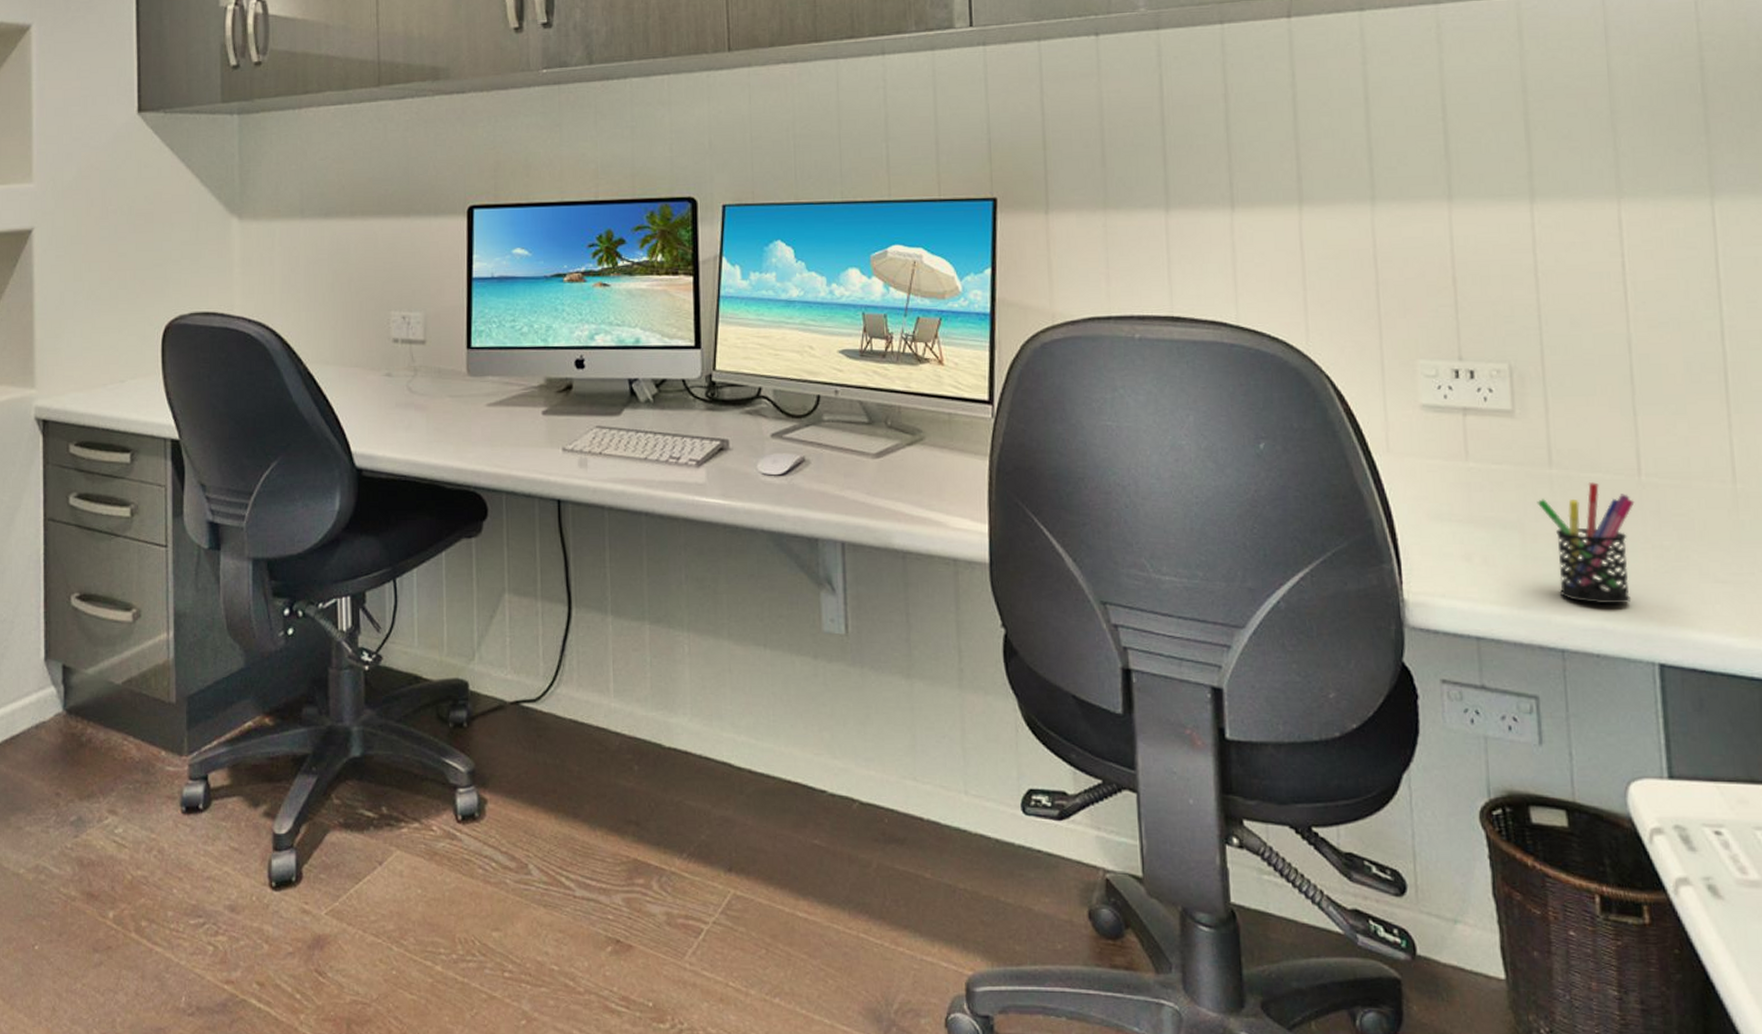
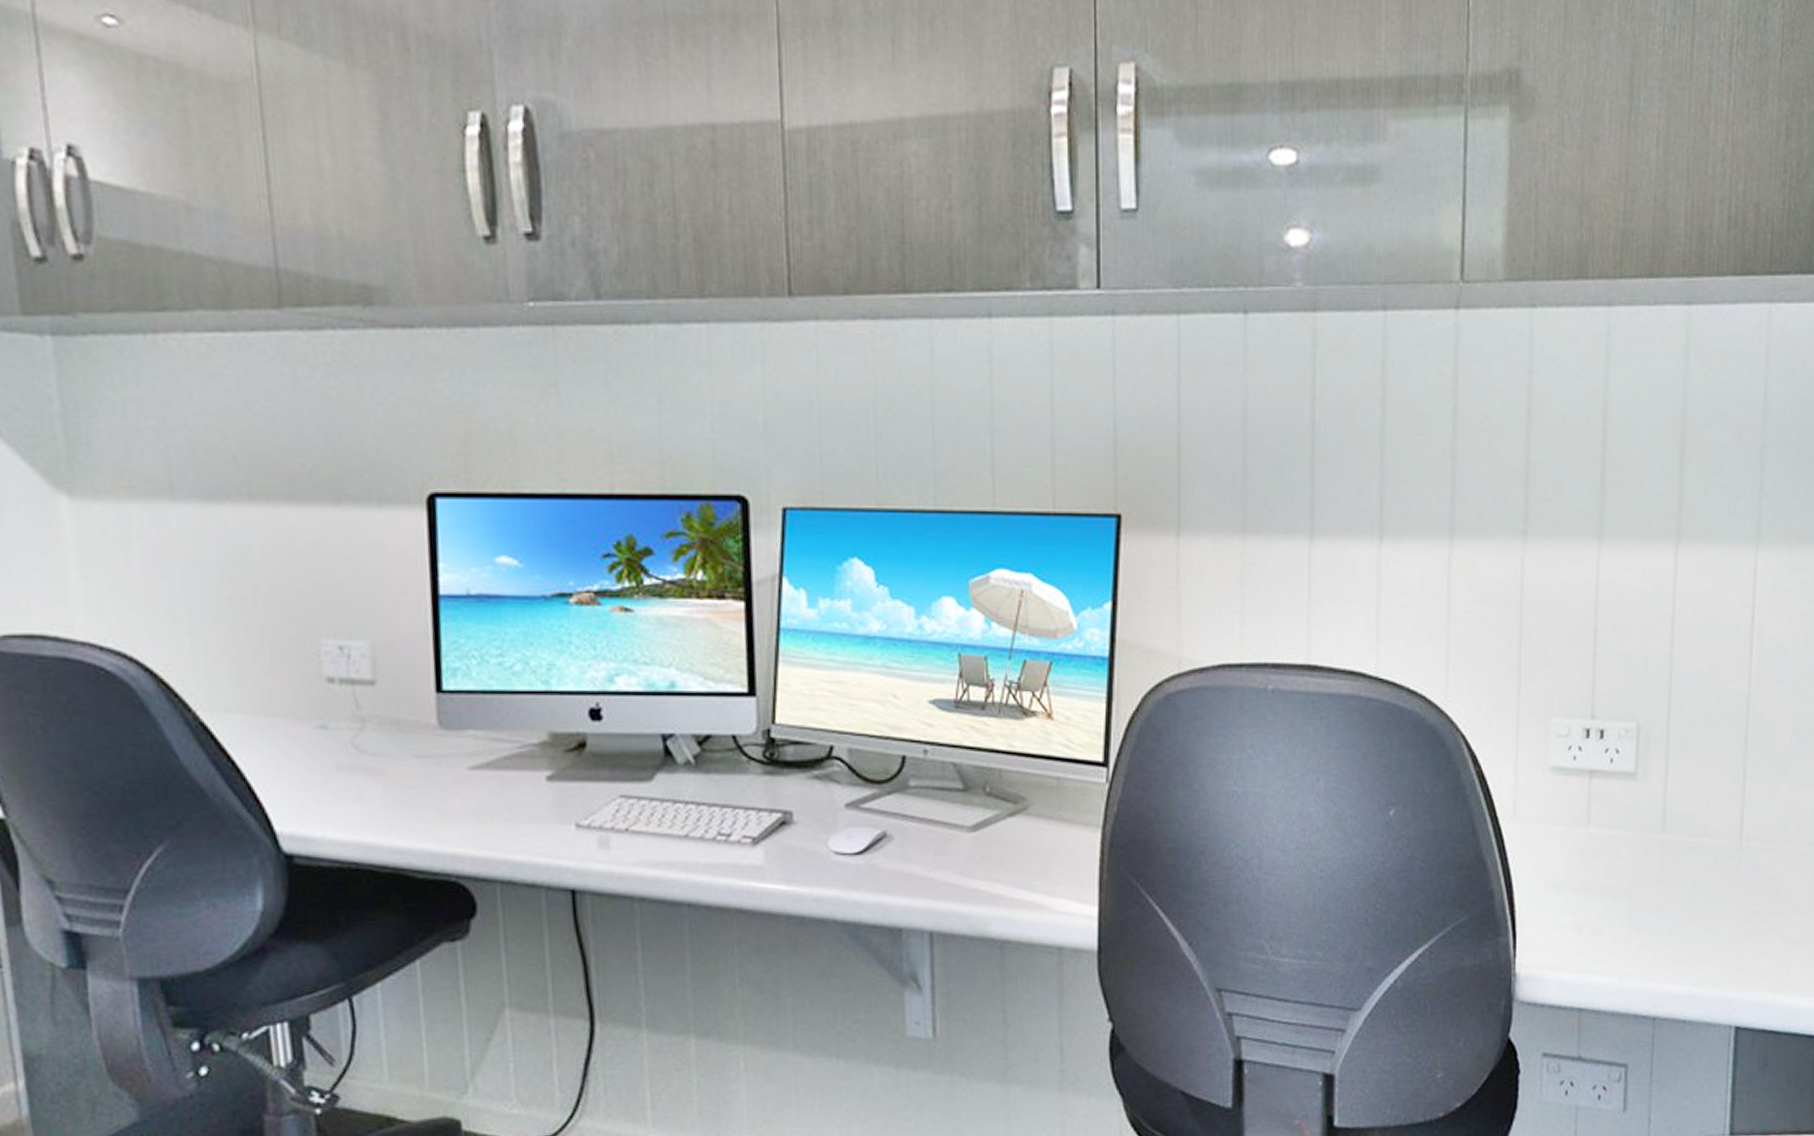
pen holder: present [1536,482,1635,605] -> none [1647,847,1733,971]

